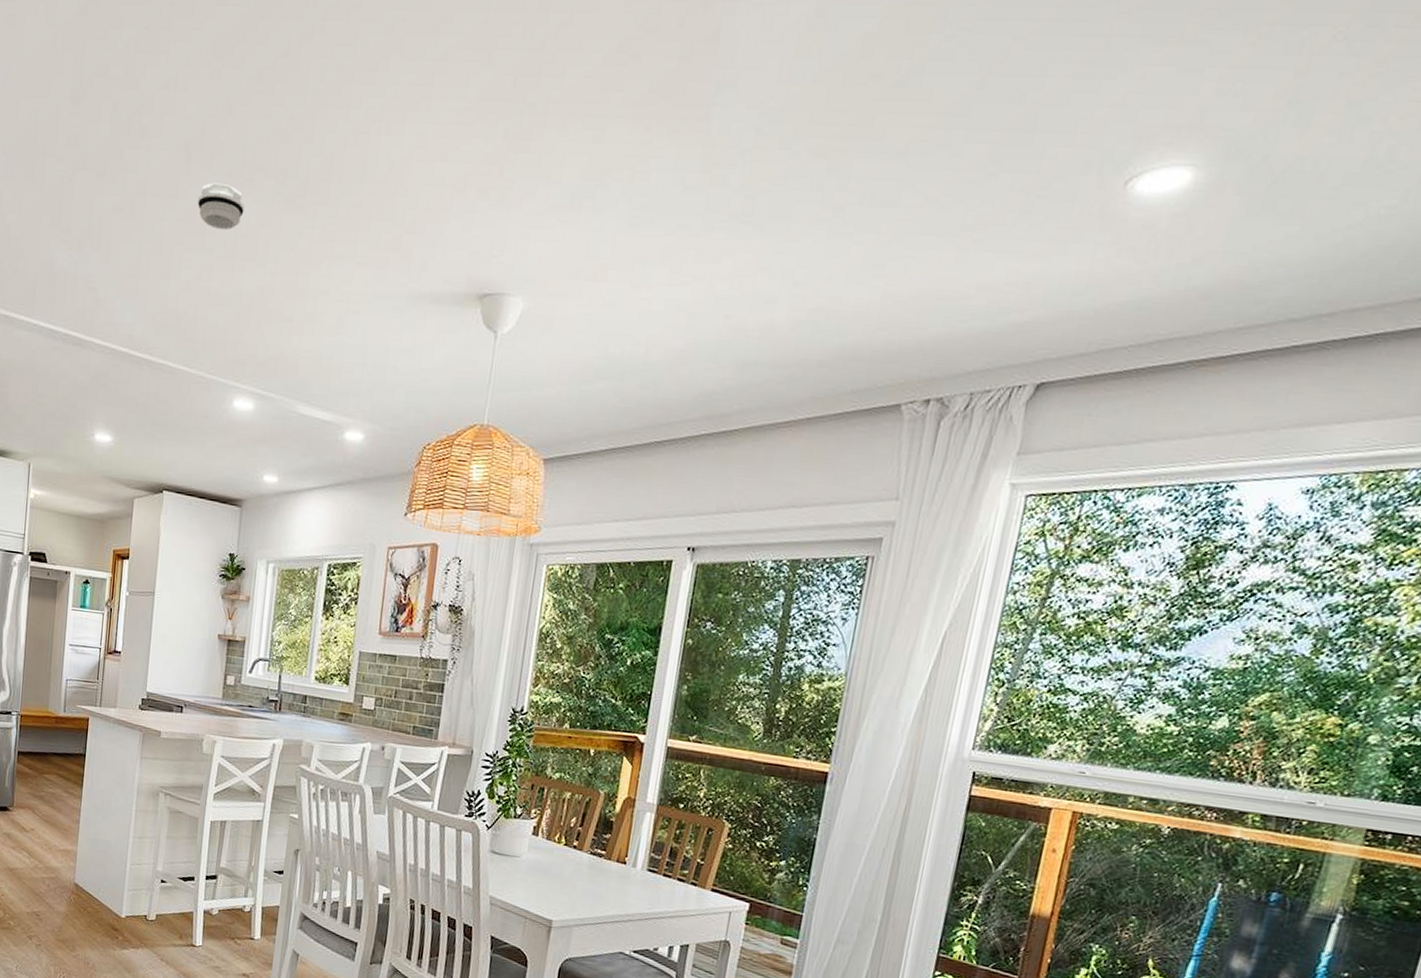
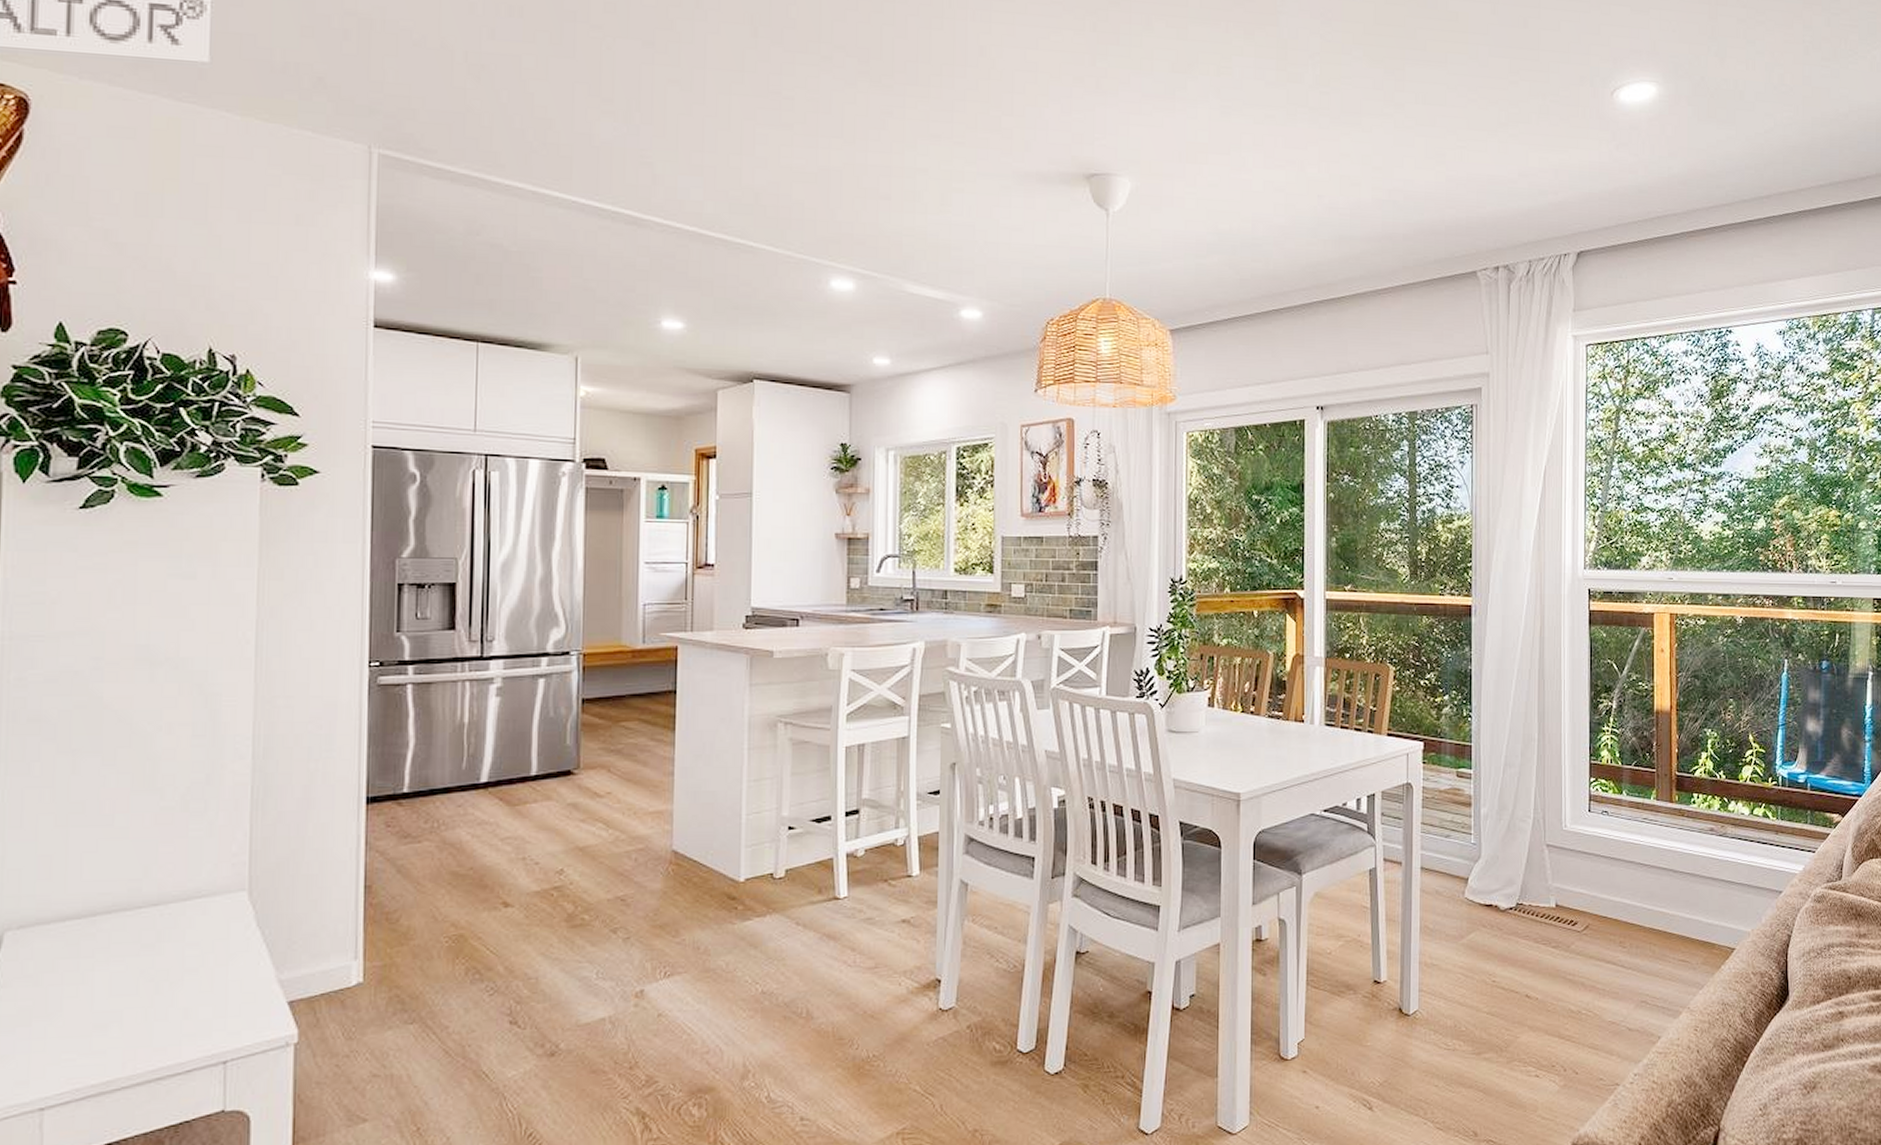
smoke detector: present [198,183,245,231] -> none [770,58,824,107]

